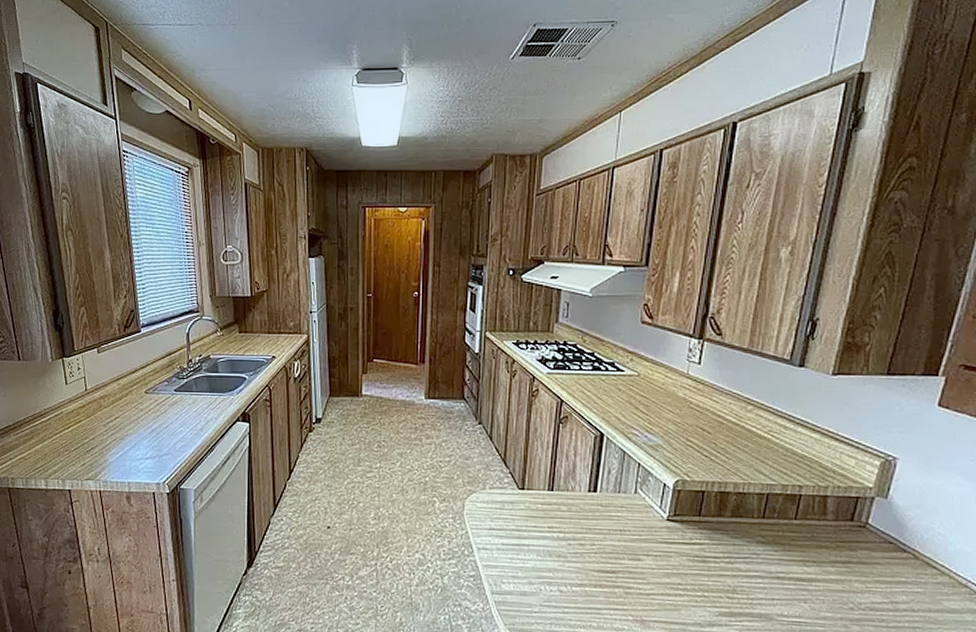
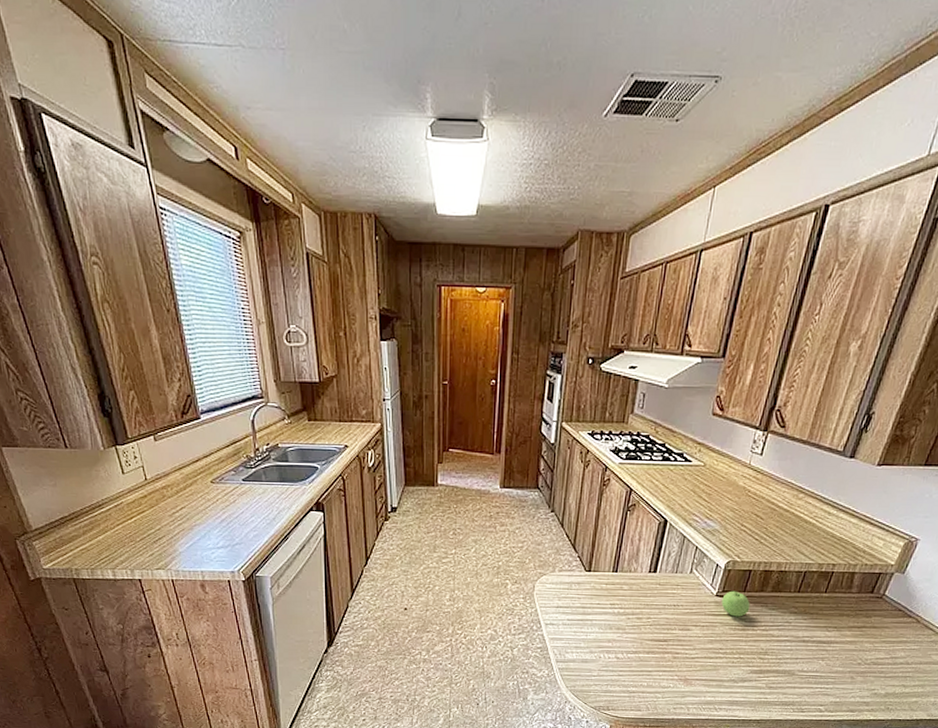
apple: none [674,514,708,546] -> present [721,591,750,617]

